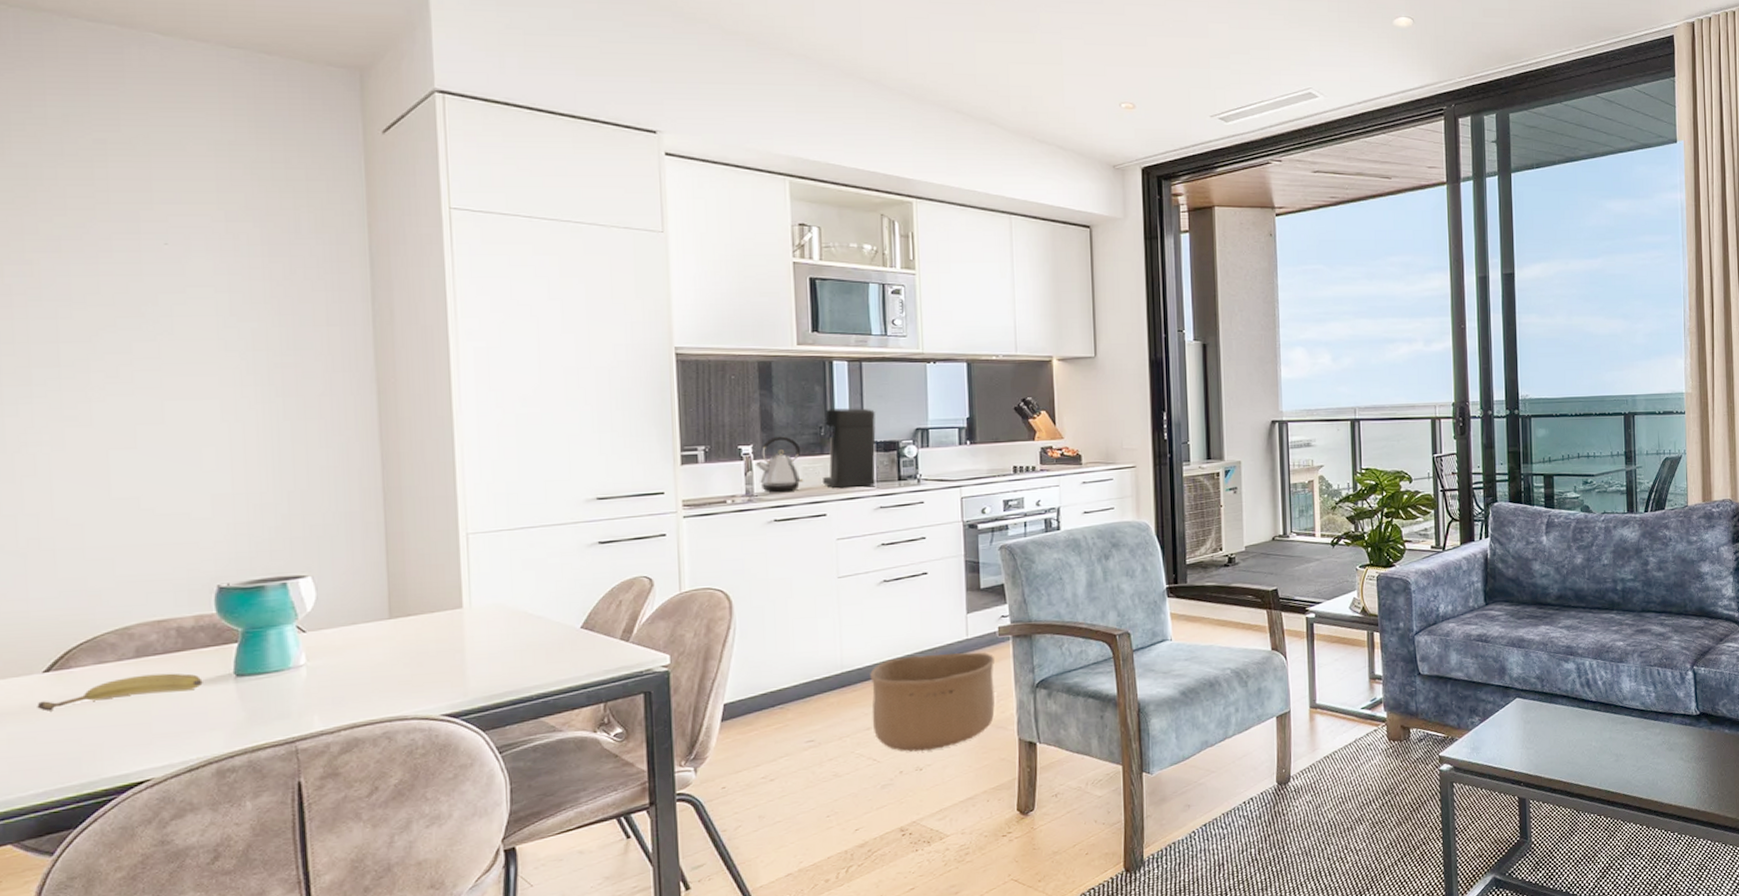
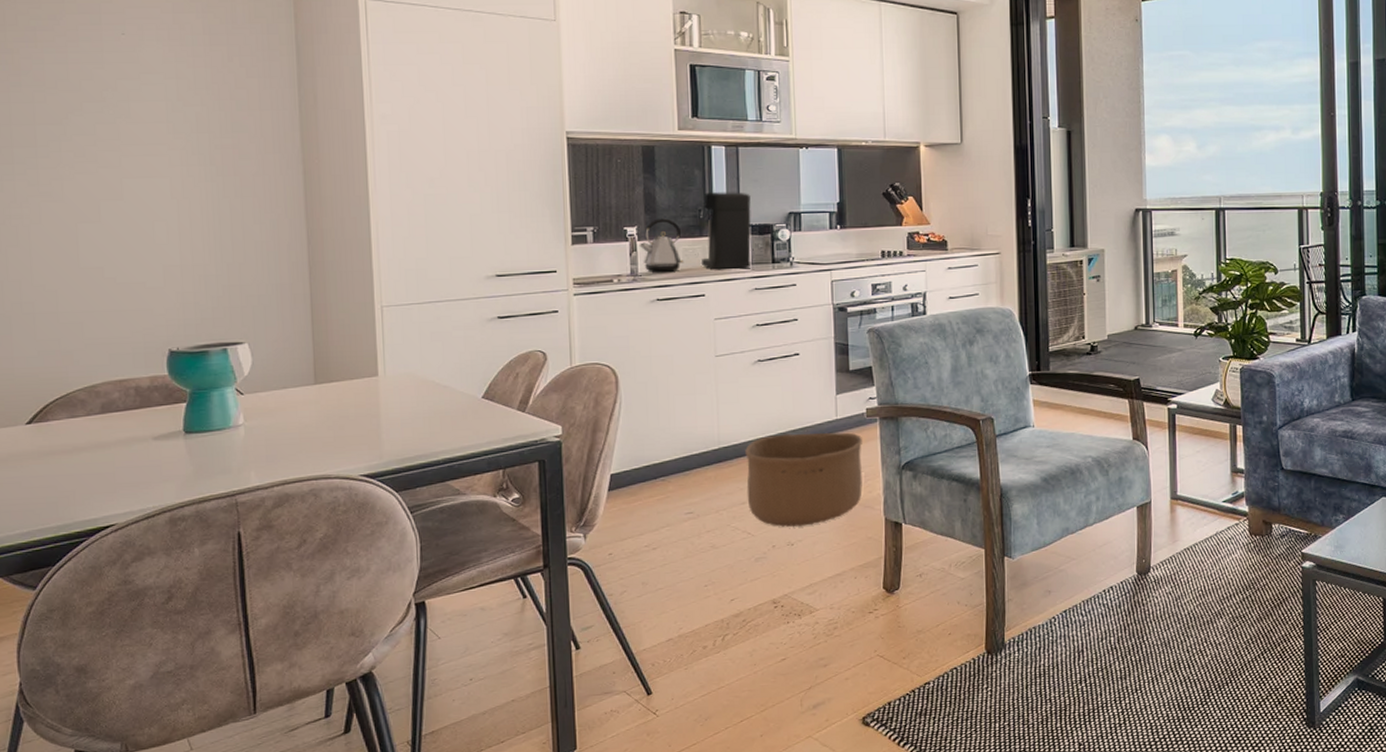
fruit: present [37,673,203,712] -> none [21,428,158,460]

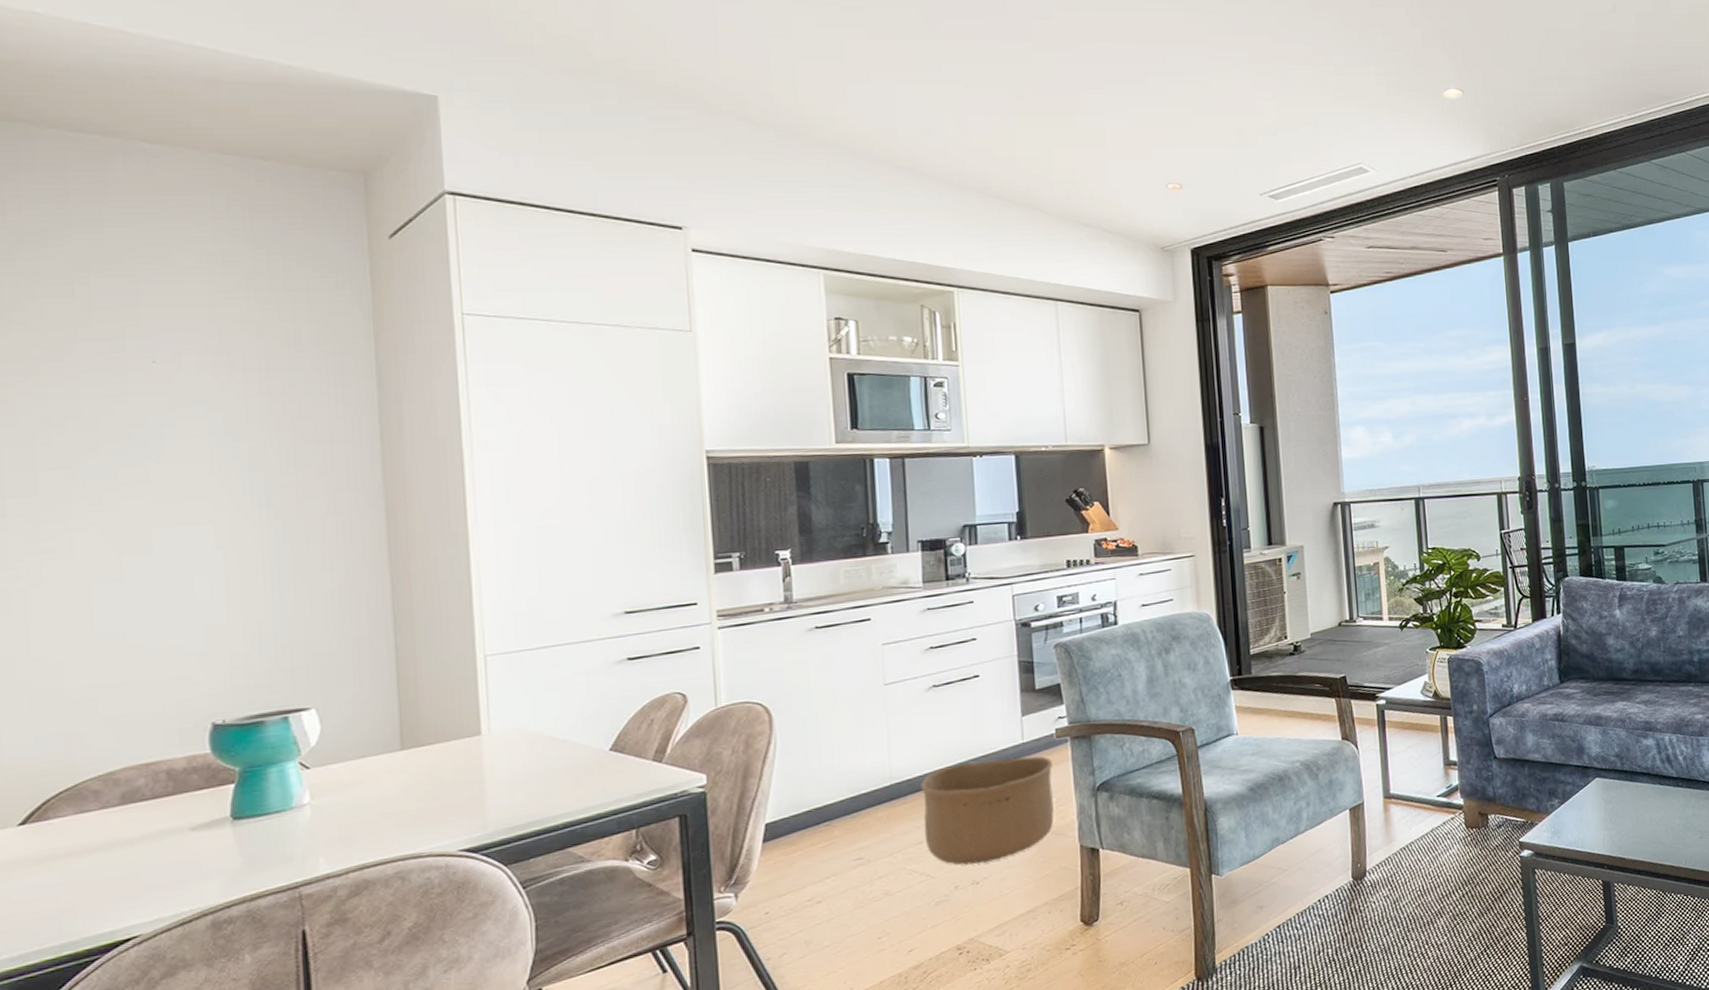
kettle: present [639,218,684,273] -> none [793,539,846,598]
coffee maker: present [702,192,752,270] -> none [866,506,923,592]

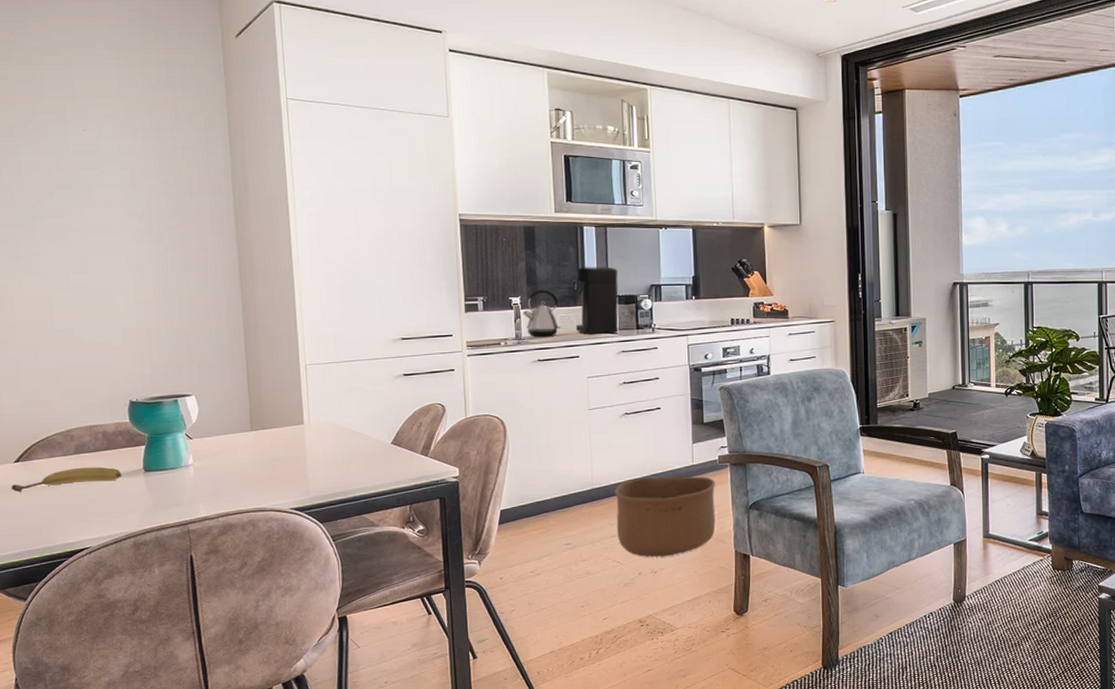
fruit: none [11,819,196,868] -> present [11,467,122,492]
kettle: none [793,539,846,598] -> present [522,290,561,337]
coffee maker: none [866,506,923,592] -> present [576,267,619,335]

